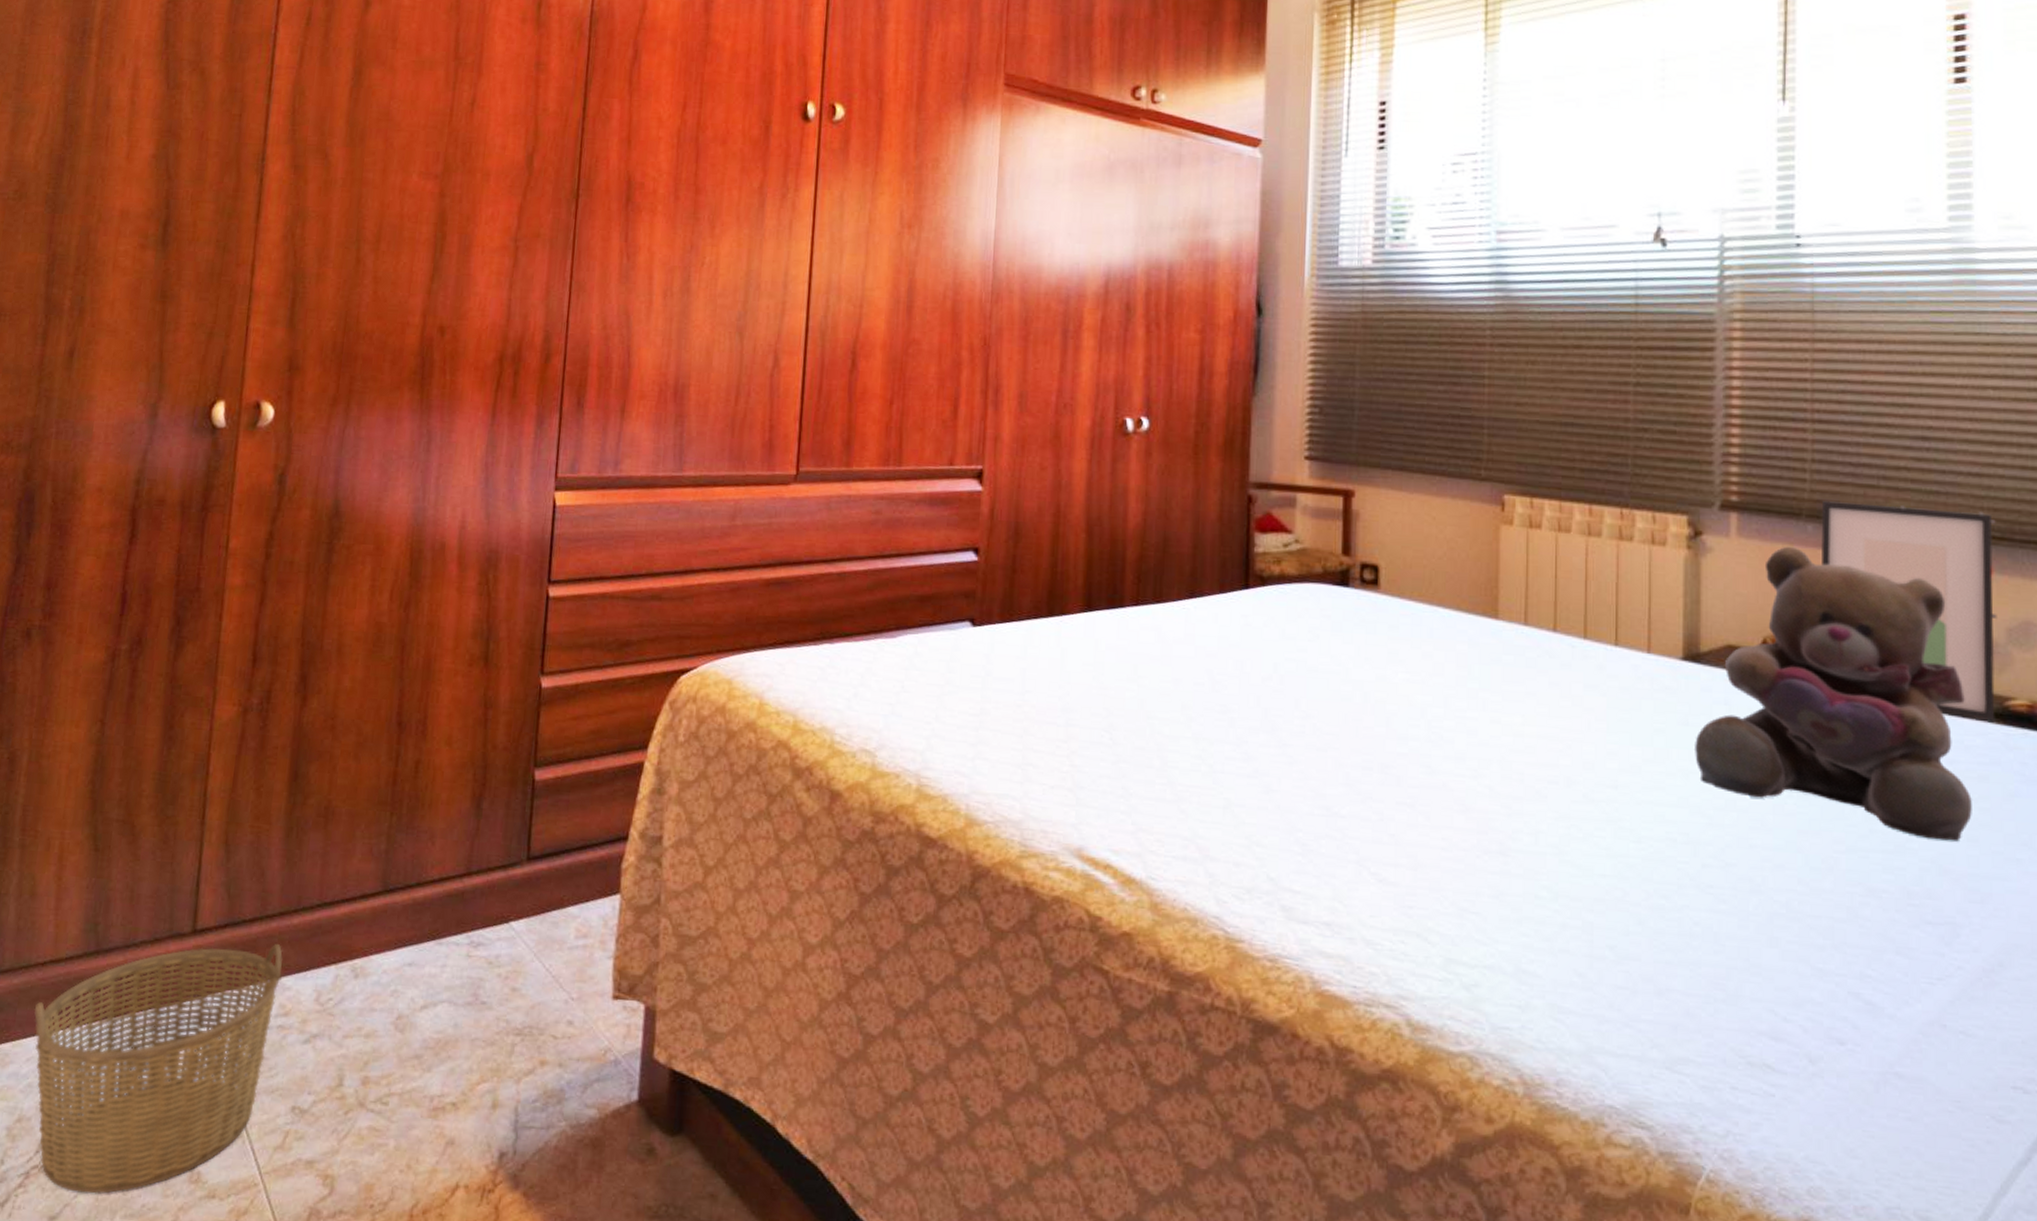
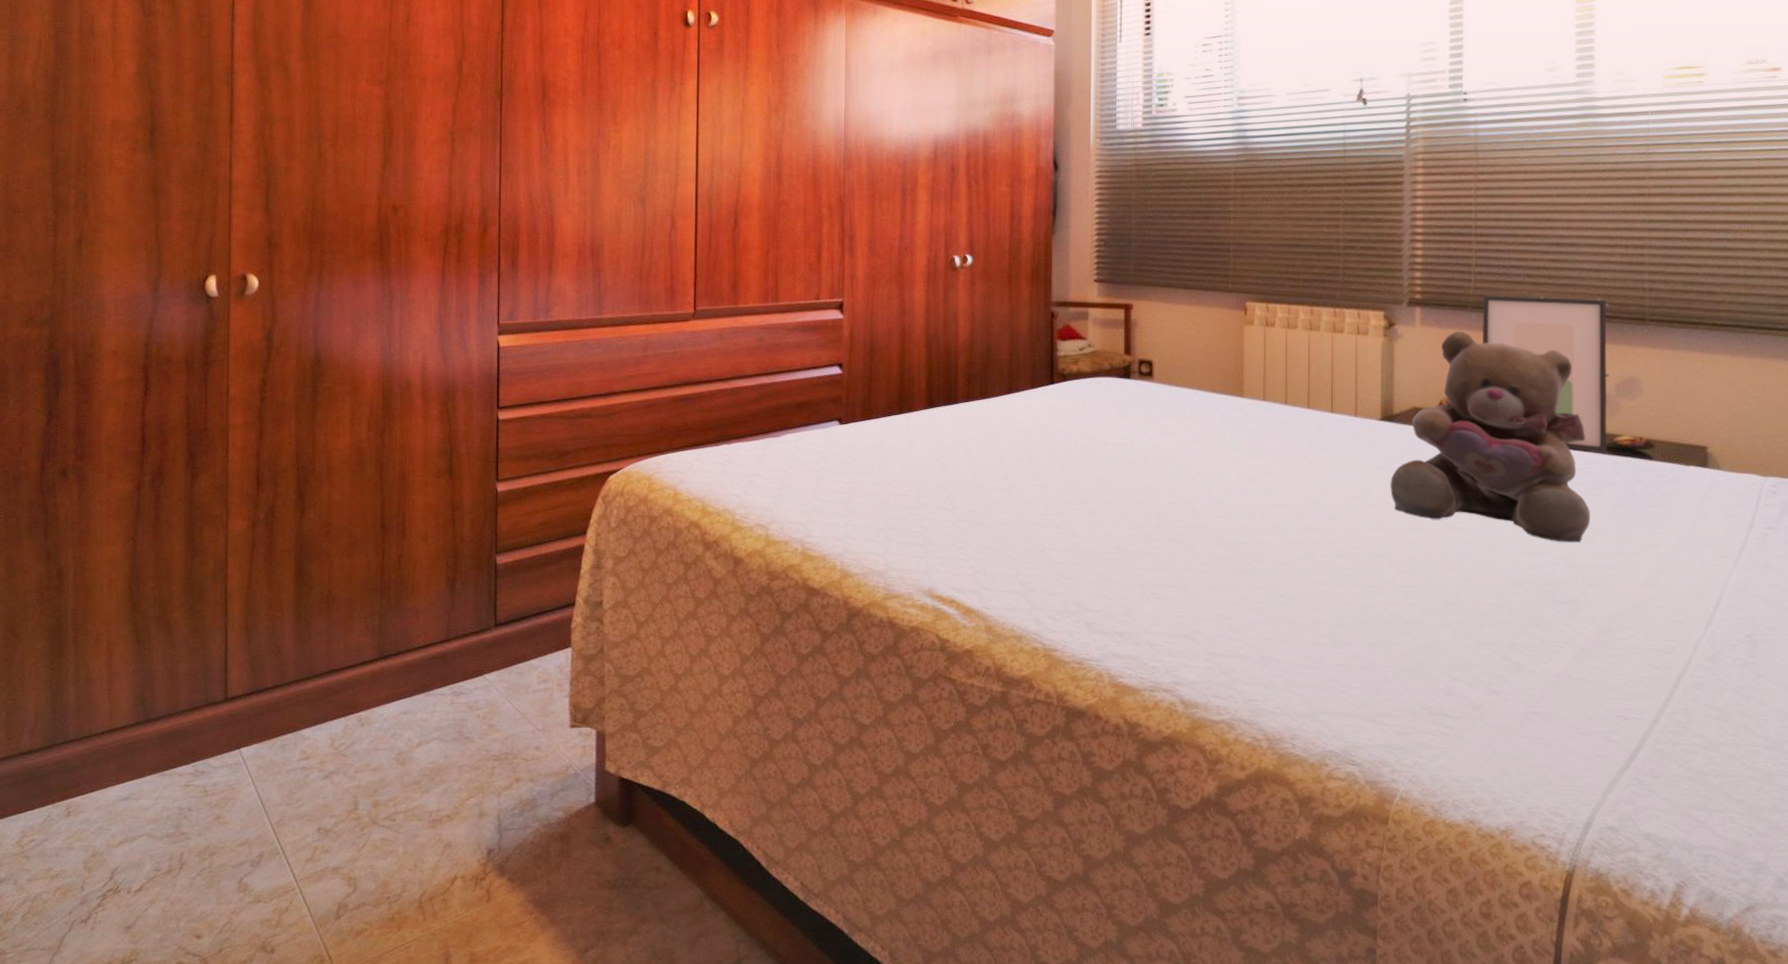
basket: present [34,943,283,1194] -> none [98,704,301,907]

